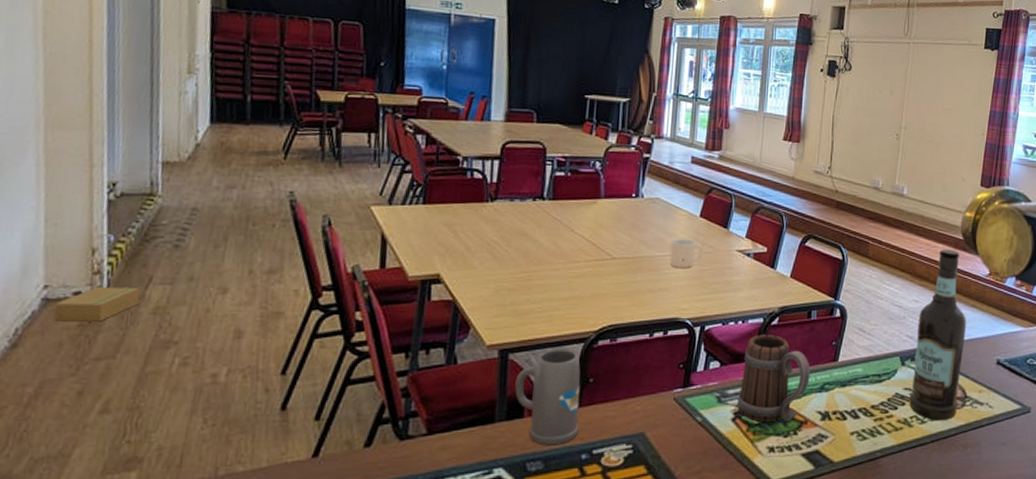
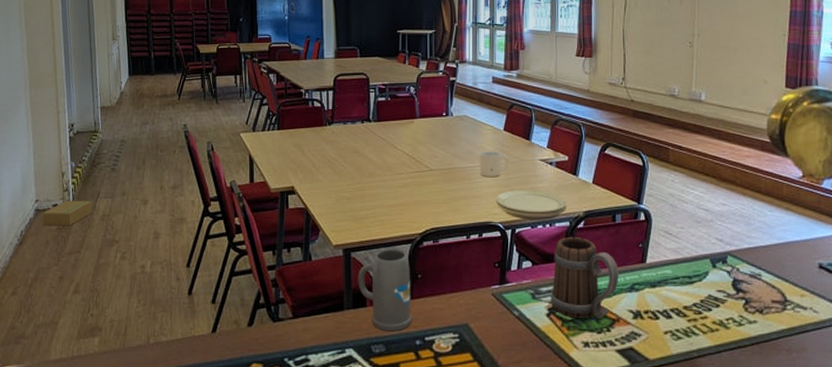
plate: none [685,283,763,316] -> present [495,190,568,220]
root beer: present [910,249,967,420] -> none [724,152,782,323]

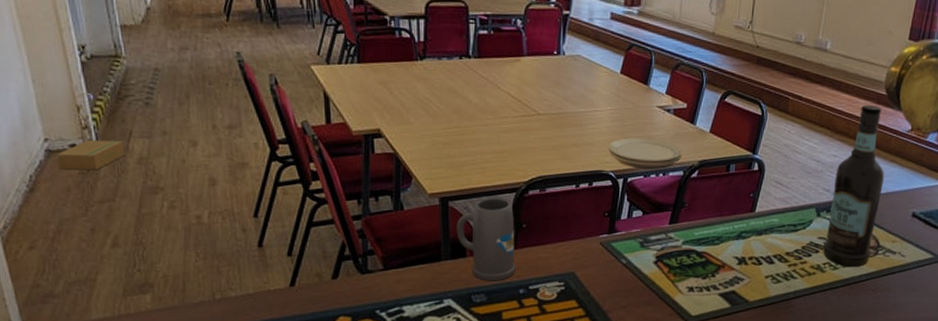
mug: present [479,151,509,178] -> none [592,95,625,124]
beer mug: present [551,236,619,318] -> none [659,186,728,265]
root beer: none [724,152,782,323] -> present [823,104,885,267]

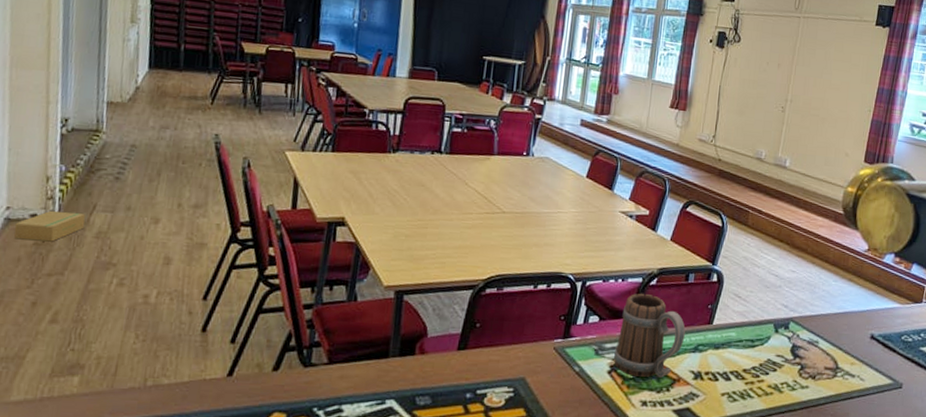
beer mug: present [457,197,516,281] -> none [408,293,469,383]
plate: present [608,138,683,169] -> none [569,241,642,275]
beer mug: none [659,186,728,265] -> present [614,293,686,378]
root beer: present [823,104,885,267] -> none [781,222,843,389]

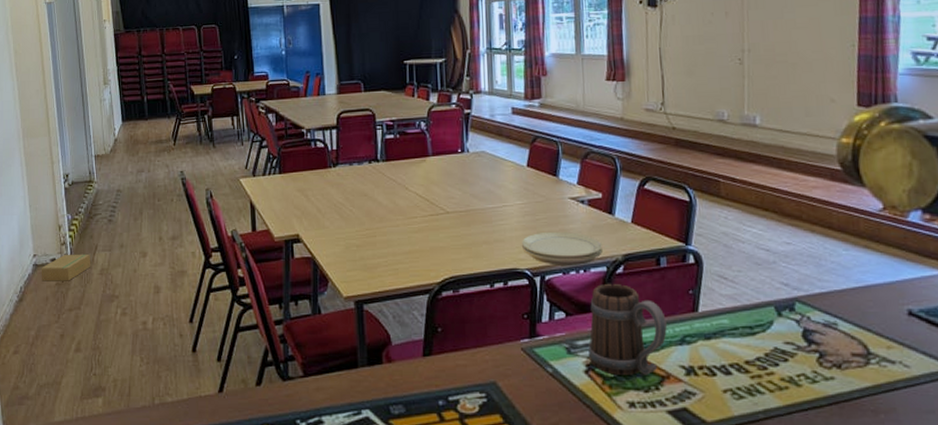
plate: none [569,241,642,275] -> present [521,232,604,265]

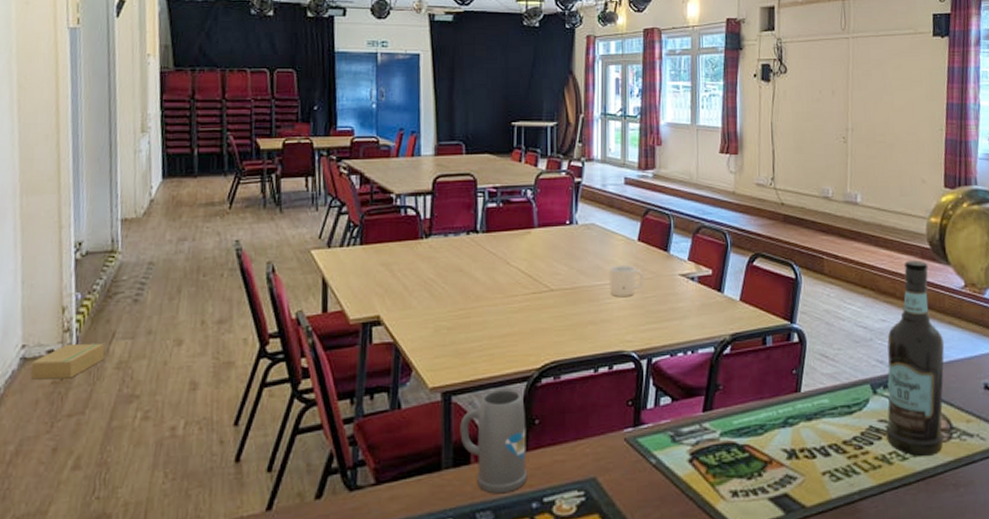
beer mug: none [372,299,434,391] -> present [460,388,528,494]
mug: none [500,190,535,220] -> present [609,265,645,298]
plate: present [521,232,604,265] -> none [628,311,712,347]
beer mug: present [588,283,667,375] -> none [693,364,771,463]
root beer: none [793,182,860,380] -> present [886,260,945,456]

